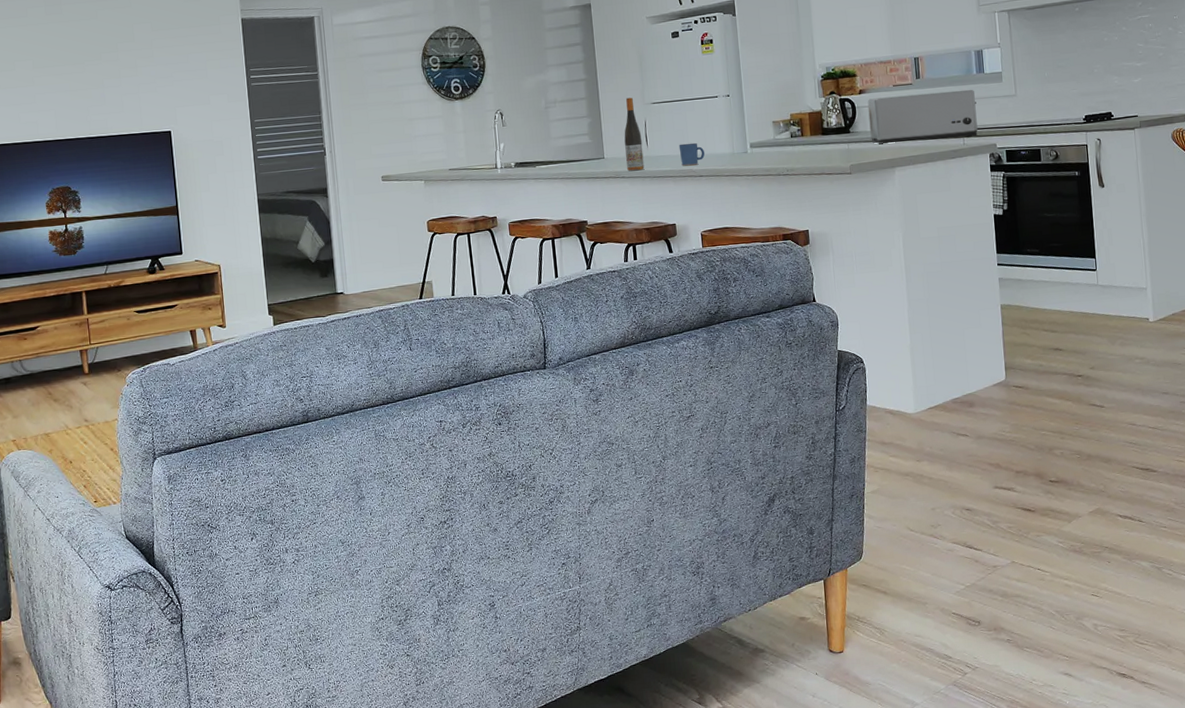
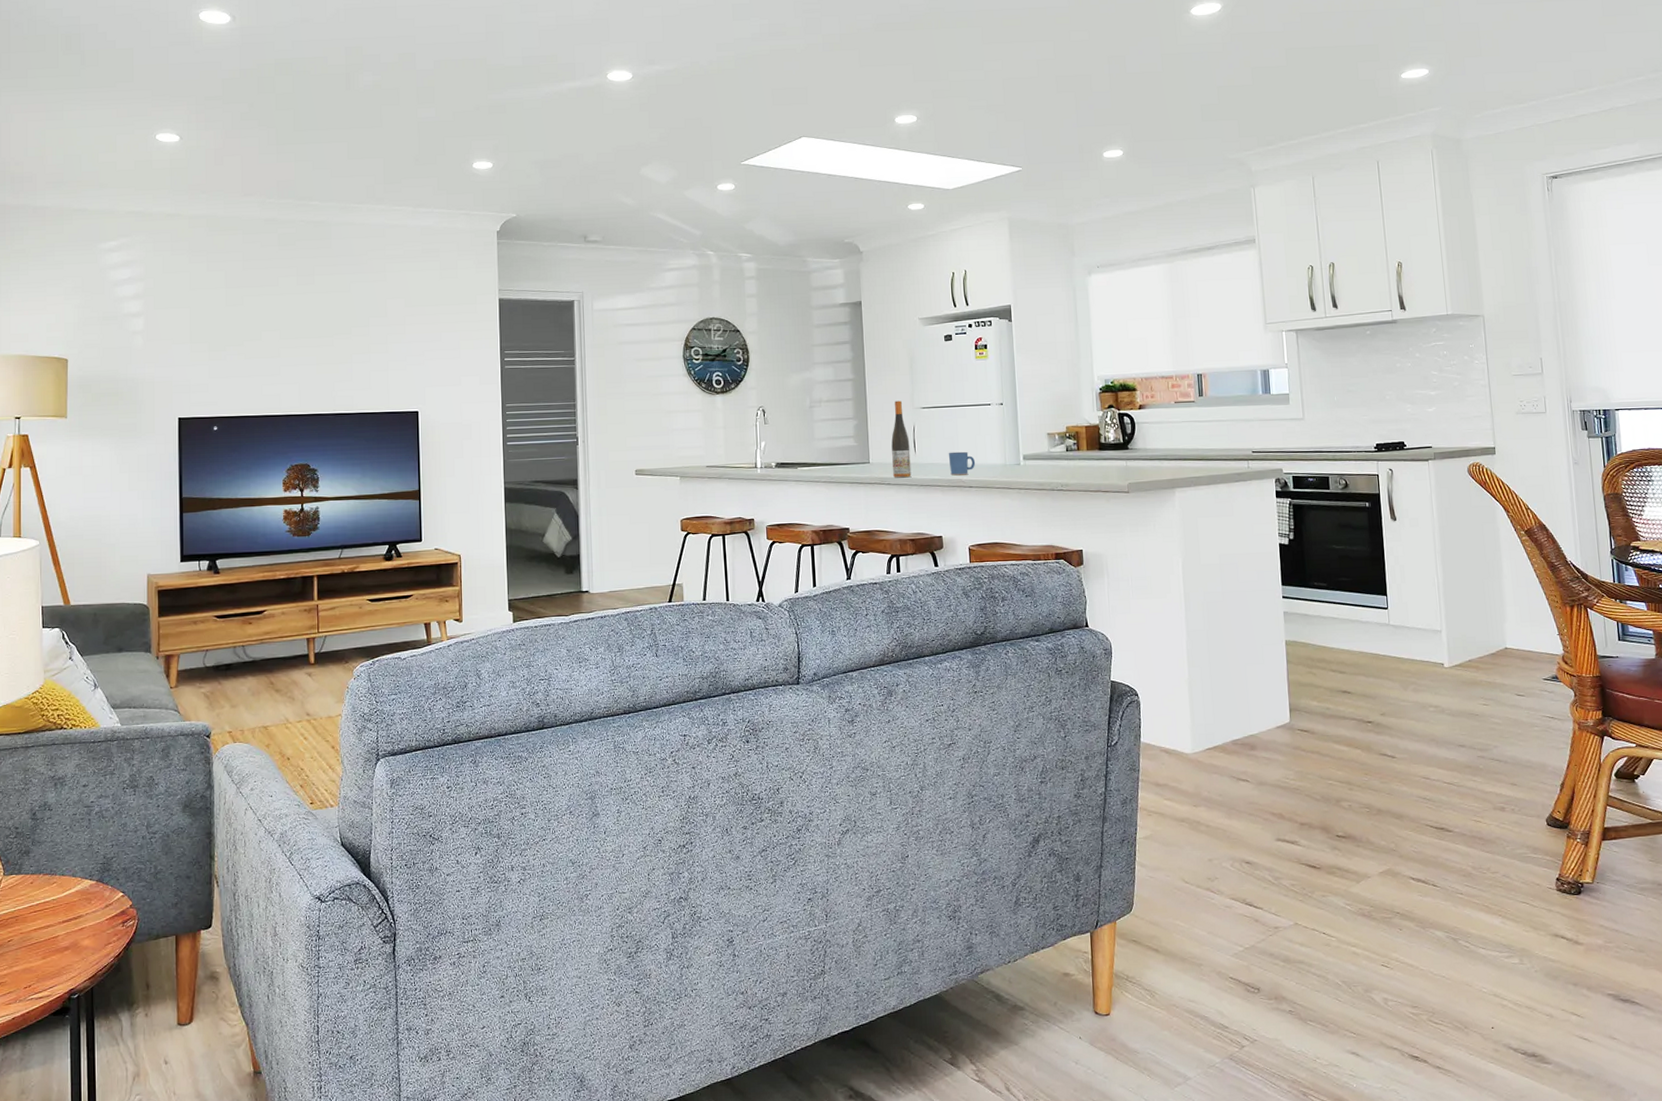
toaster: present [867,89,978,144] -> none [1147,410,1263,463]

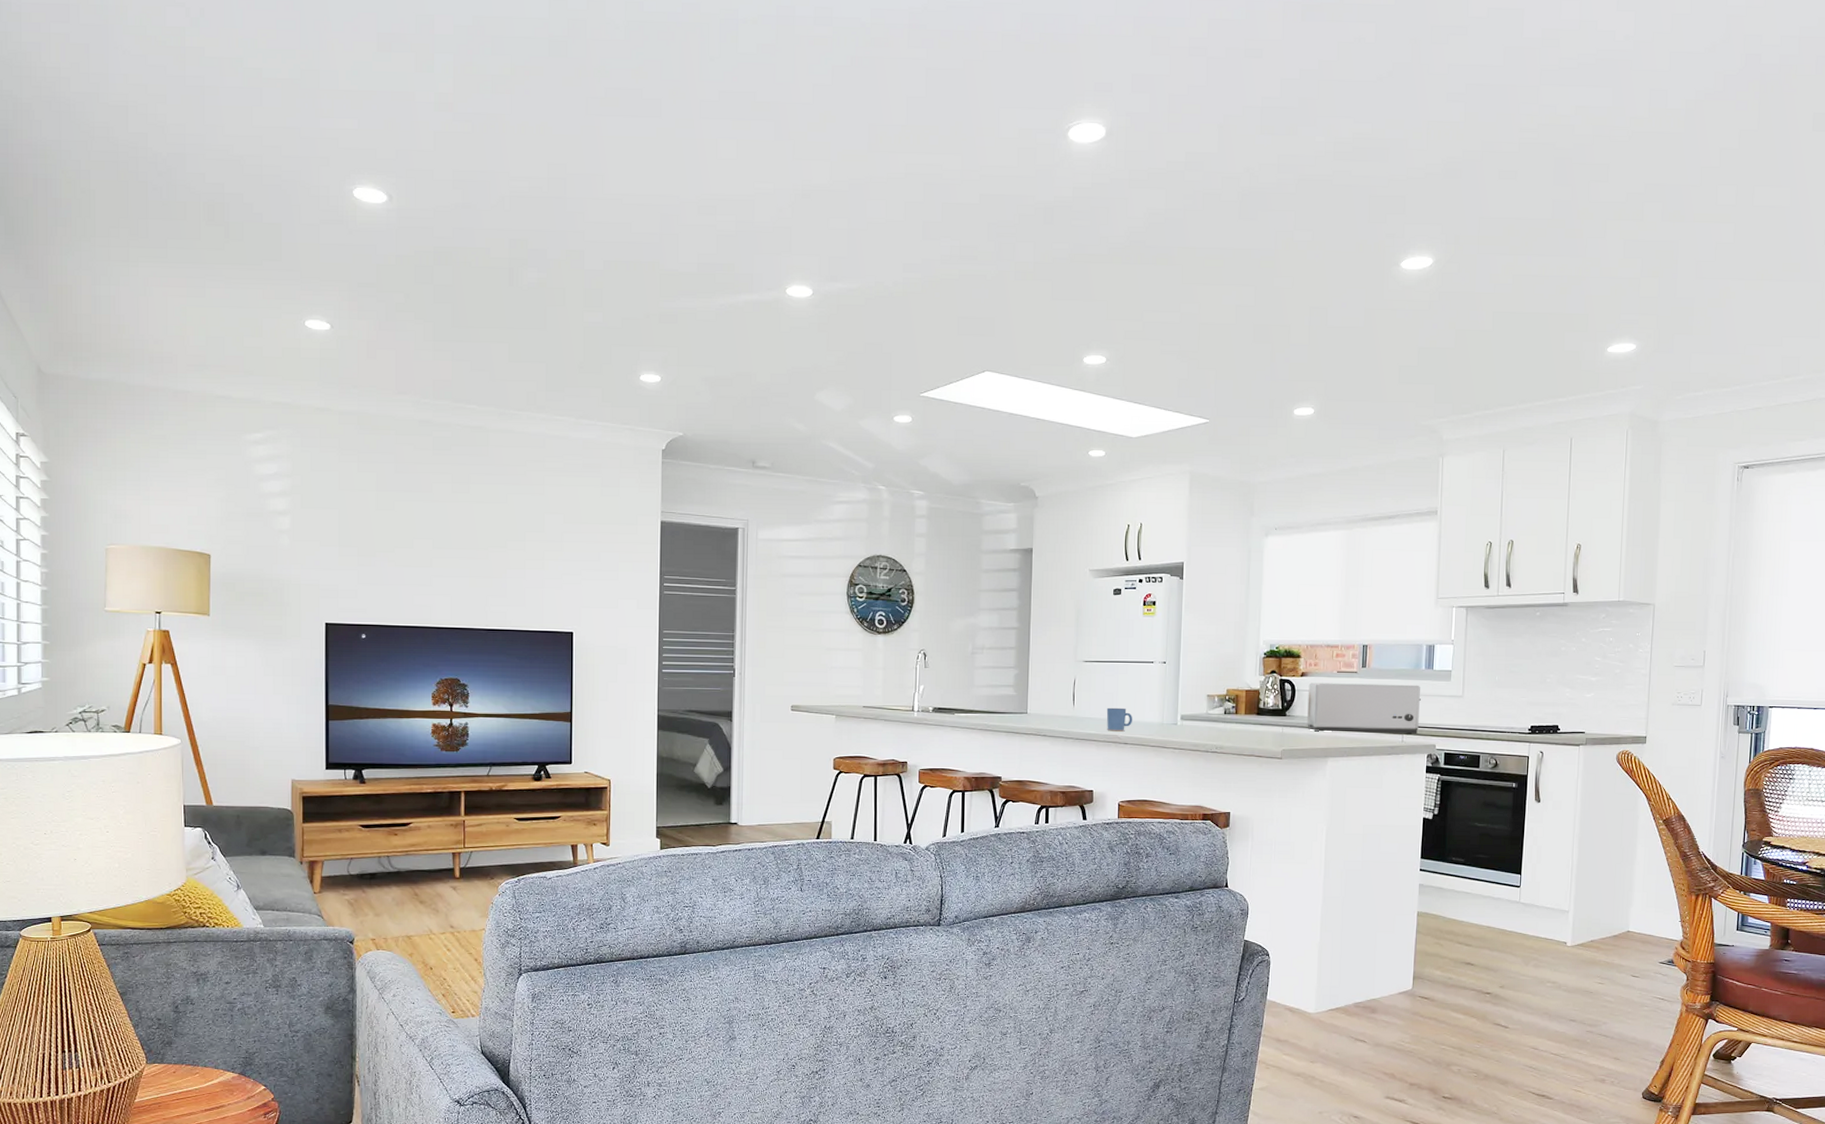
wine bottle: present [891,400,912,478] -> none [1049,652,1069,731]
toaster: none [1147,410,1263,463] -> present [1307,683,1421,735]

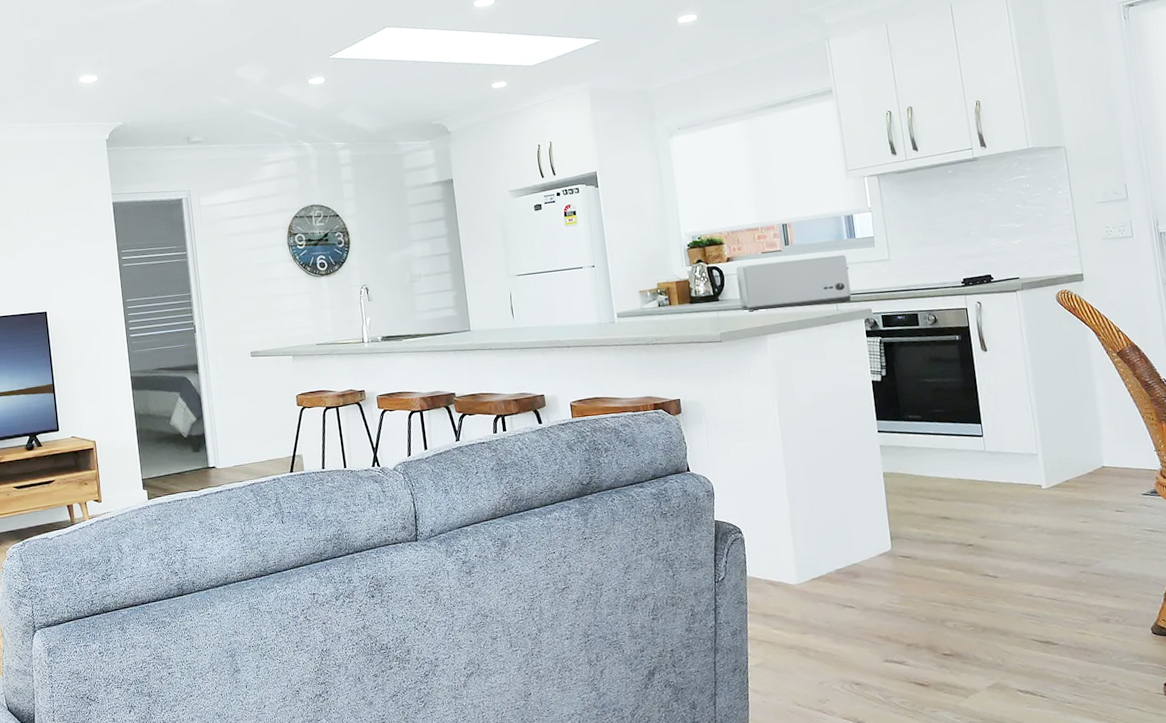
mug: present [1106,707,1133,732] -> none [545,313,572,337]

